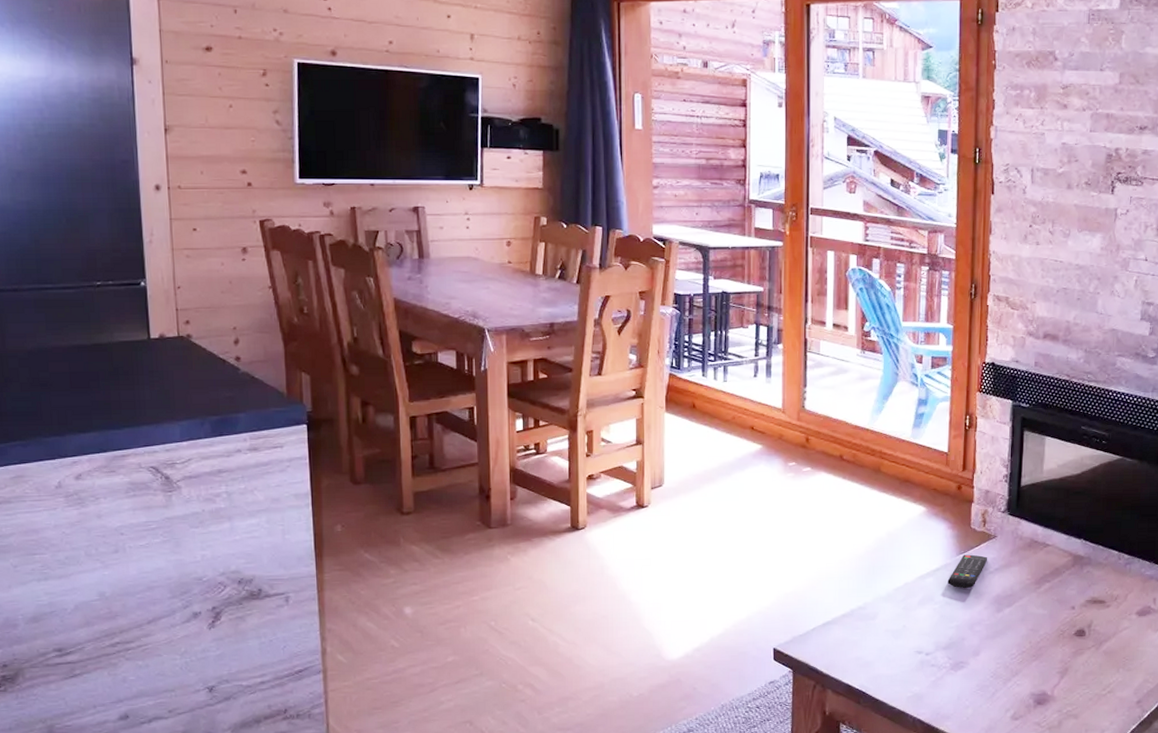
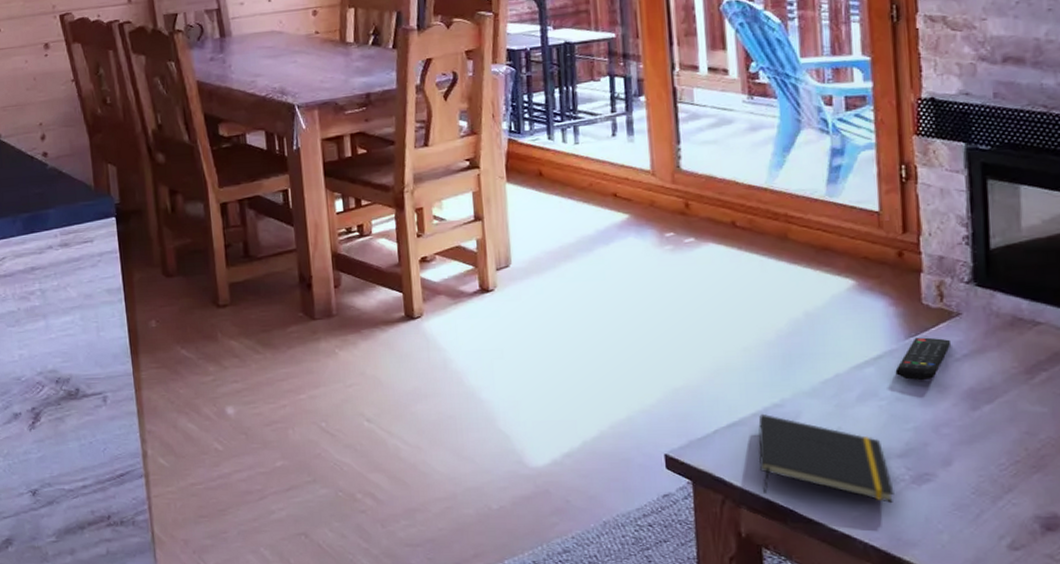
notepad: none [843,614,938,685] -> present [758,413,894,503]

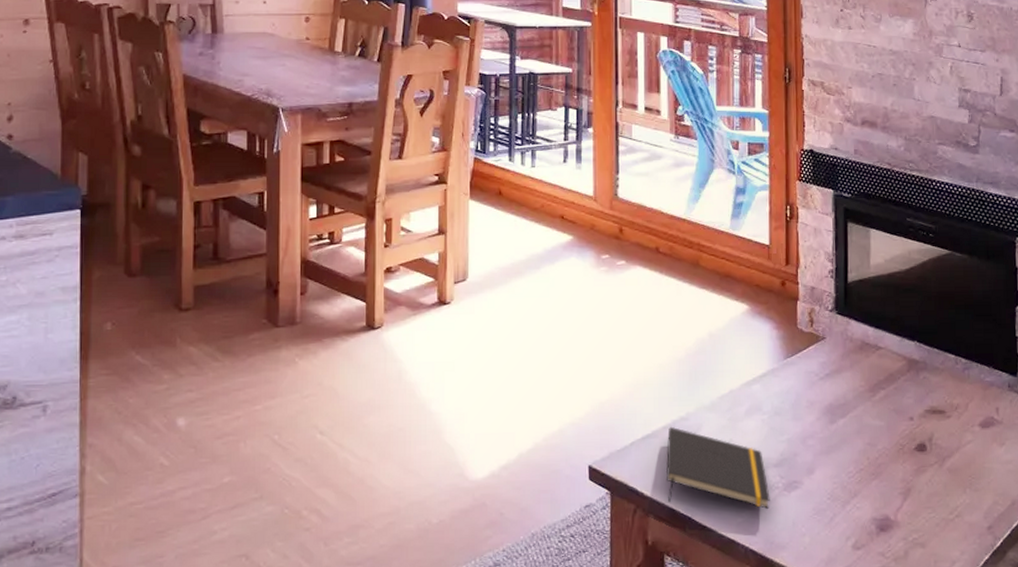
remote control: present [895,337,952,381] -> none [775,358,818,397]

